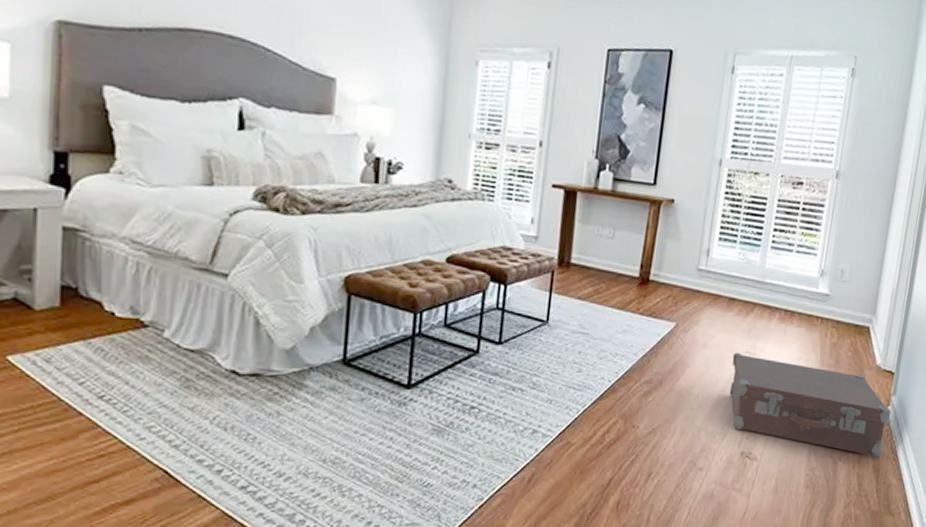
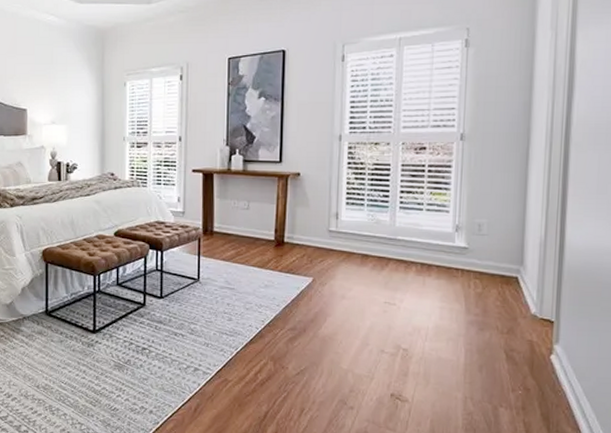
suitcase: present [729,352,891,459] -> none [372,303,556,407]

